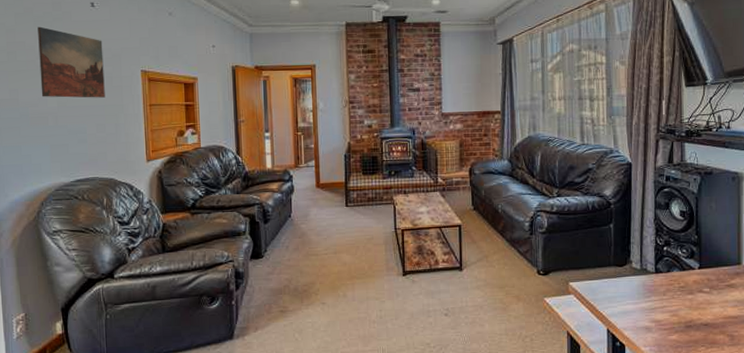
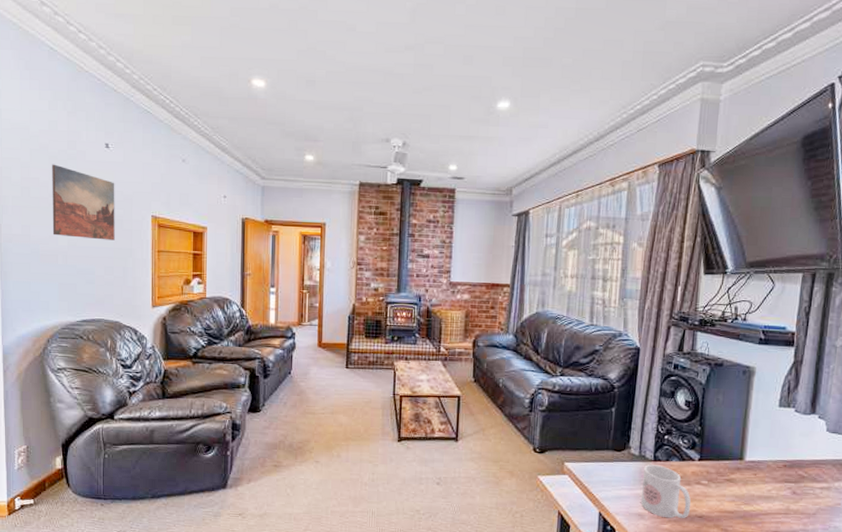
mug: none [646,277,696,329] -> present [640,464,691,519]

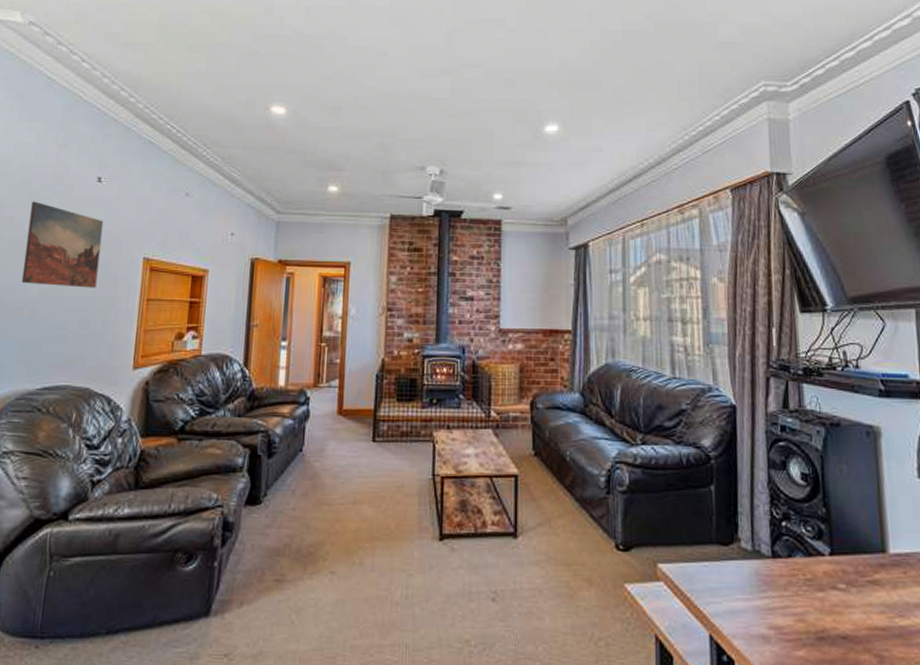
mug: present [640,464,691,519] -> none [761,563,830,642]

